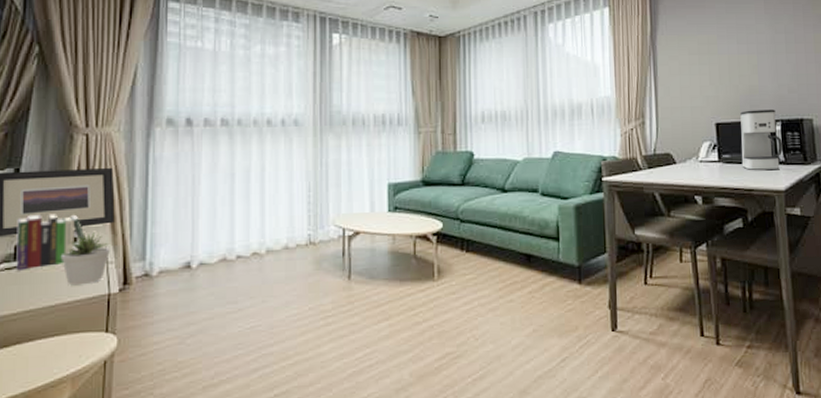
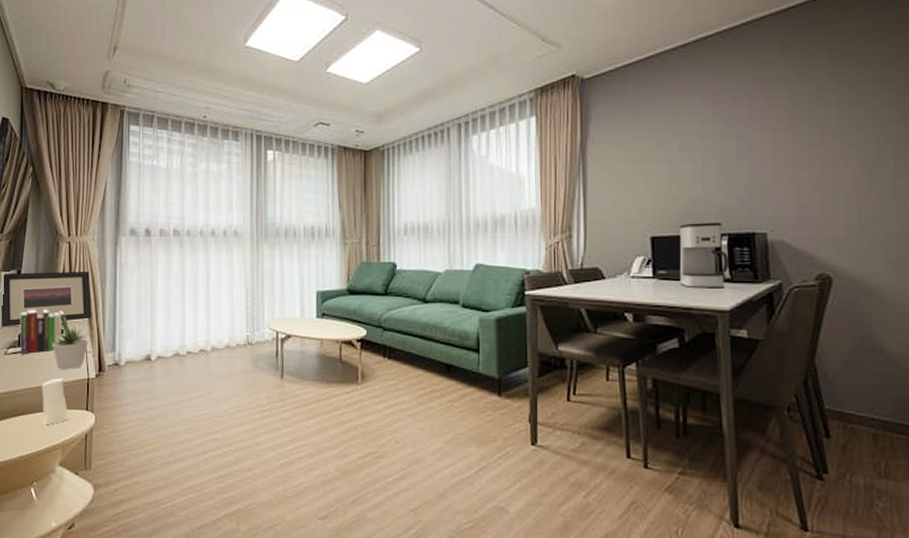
candle: none [45,293,83,354] -> present [42,376,69,425]

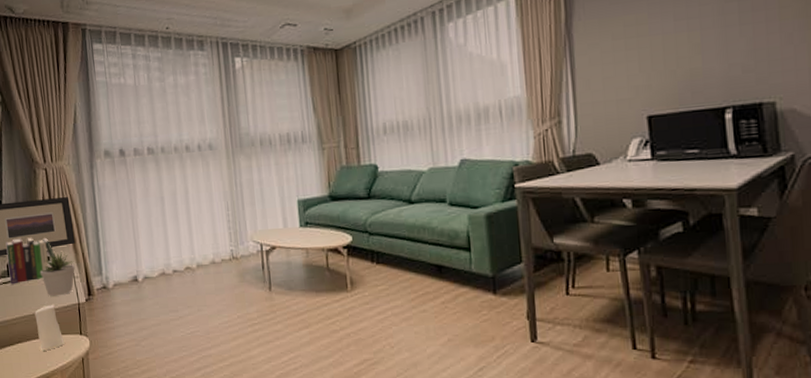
coffee maker: present [679,222,730,289] -> none [679,94,736,168]

